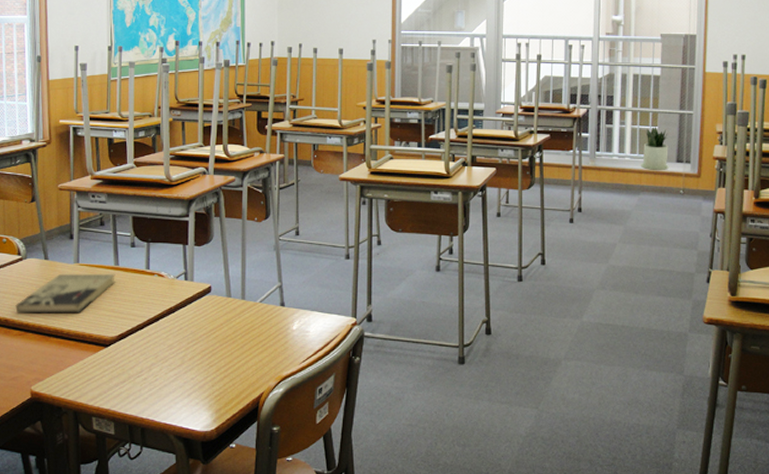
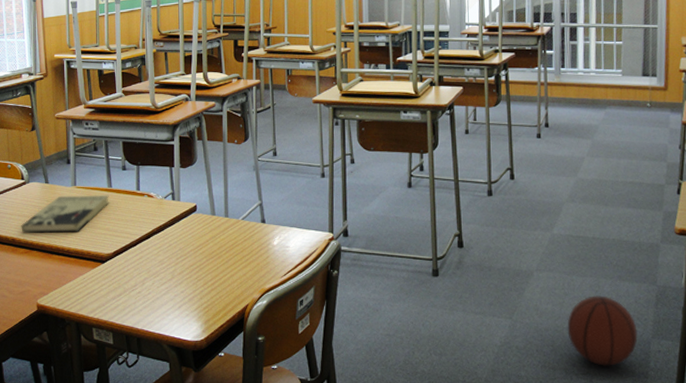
basketball: none [593,385,663,457] -> present [567,295,638,366]
planter: present [640,127,670,171] -> none [605,42,636,85]

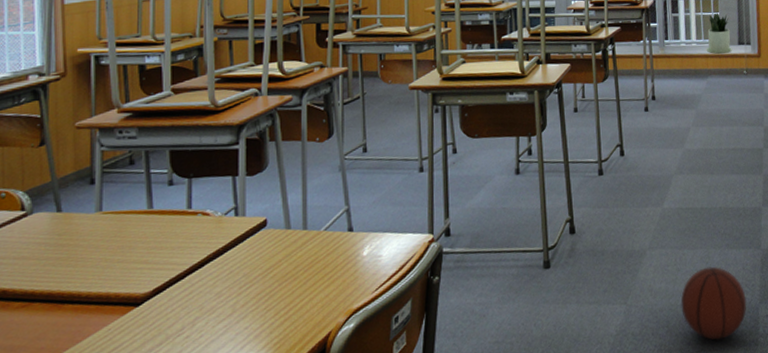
book: present [21,195,109,233] -> none [17,218,149,281]
planter: none [605,42,636,85] -> present [706,13,733,55]

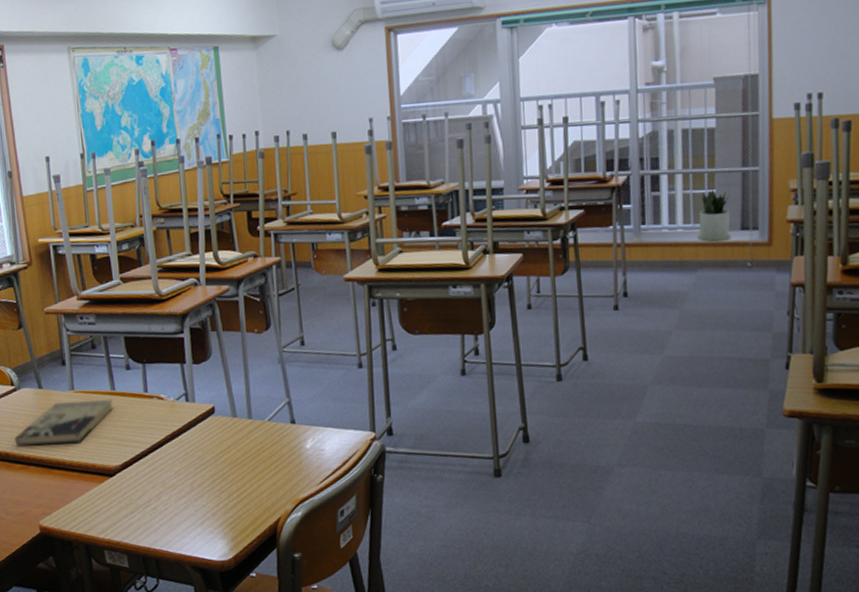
book: none [17,218,149,281] -> present [14,399,114,447]
basketball: present [681,266,747,340] -> none [655,492,740,573]

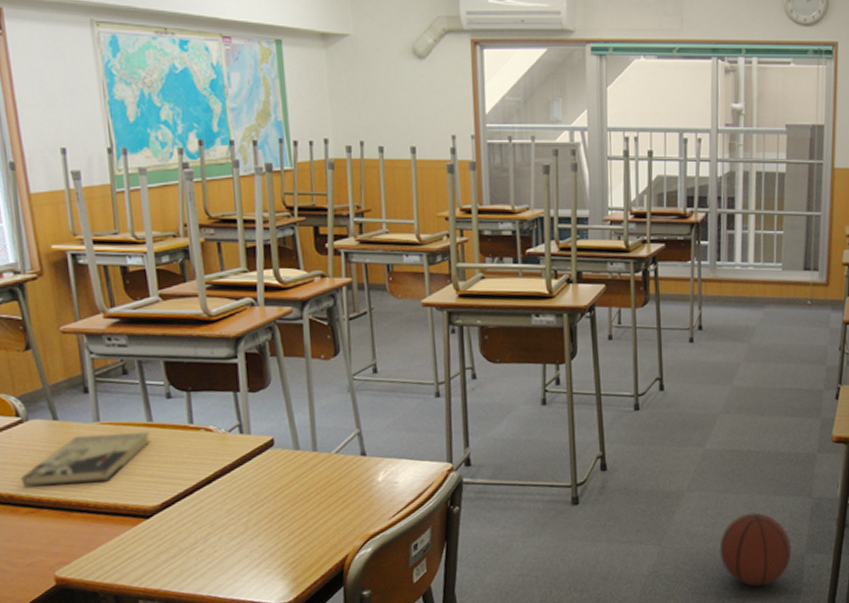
basketball: none [655,492,740,573] -> present [719,512,792,587]
planter: present [696,190,733,243] -> none [765,231,797,281]

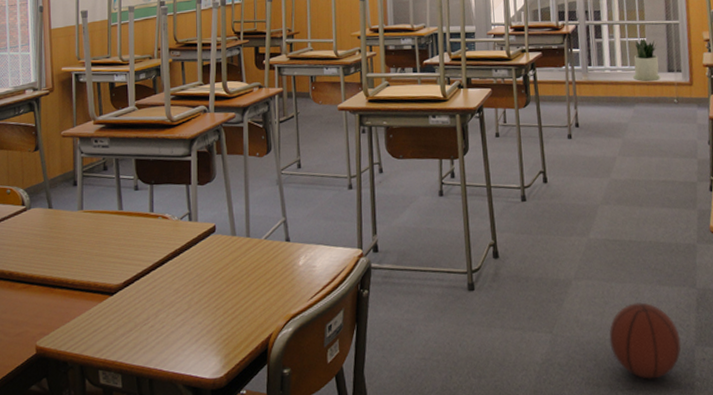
book: present [21,431,151,487] -> none [20,218,120,266]
planter: none [765,231,797,281] -> present [632,38,662,82]

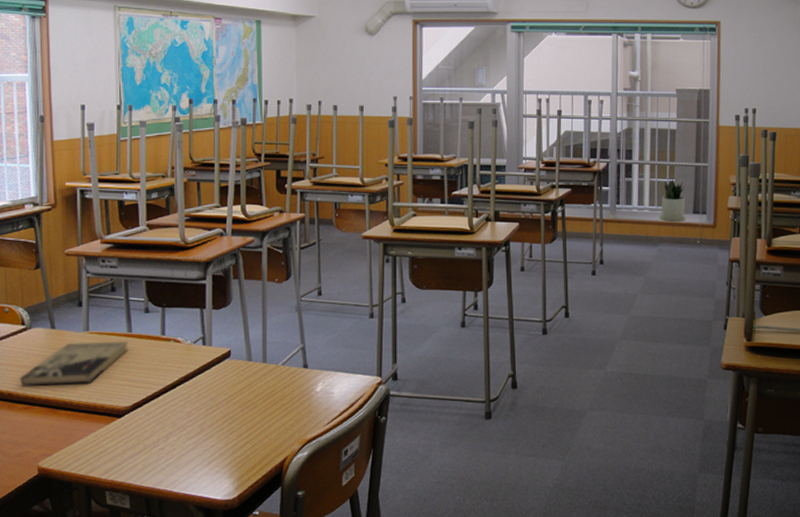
book: none [20,218,120,266] -> present [20,340,129,386]
basketball: present [609,302,681,379] -> none [618,432,685,503]

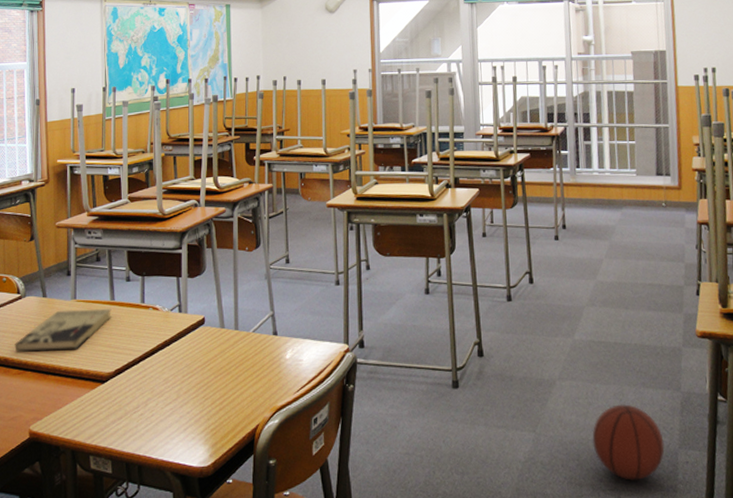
basketball: none [618,432,685,503] -> present [592,404,665,480]
planter: present [658,179,687,223] -> none [620,141,650,185]

